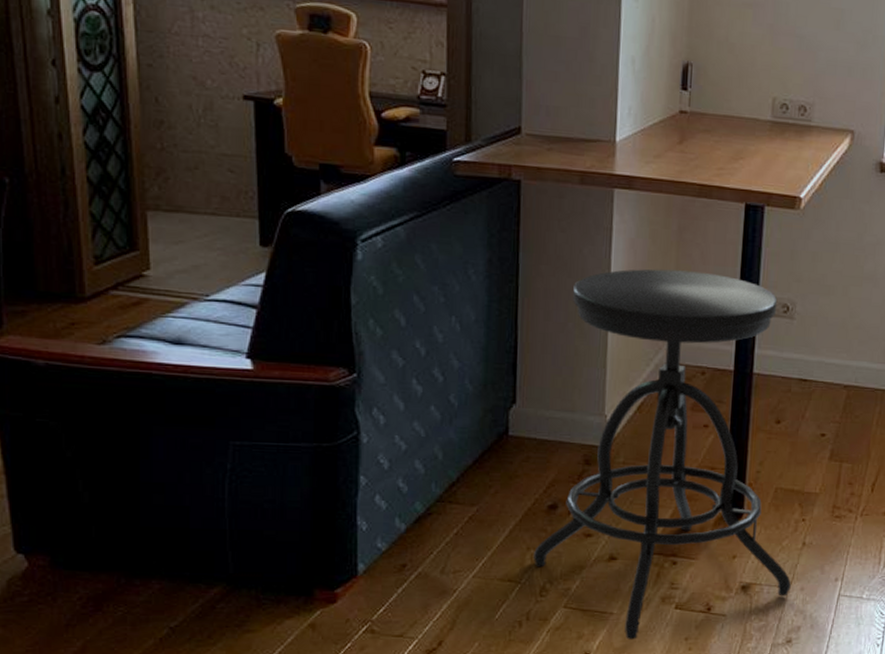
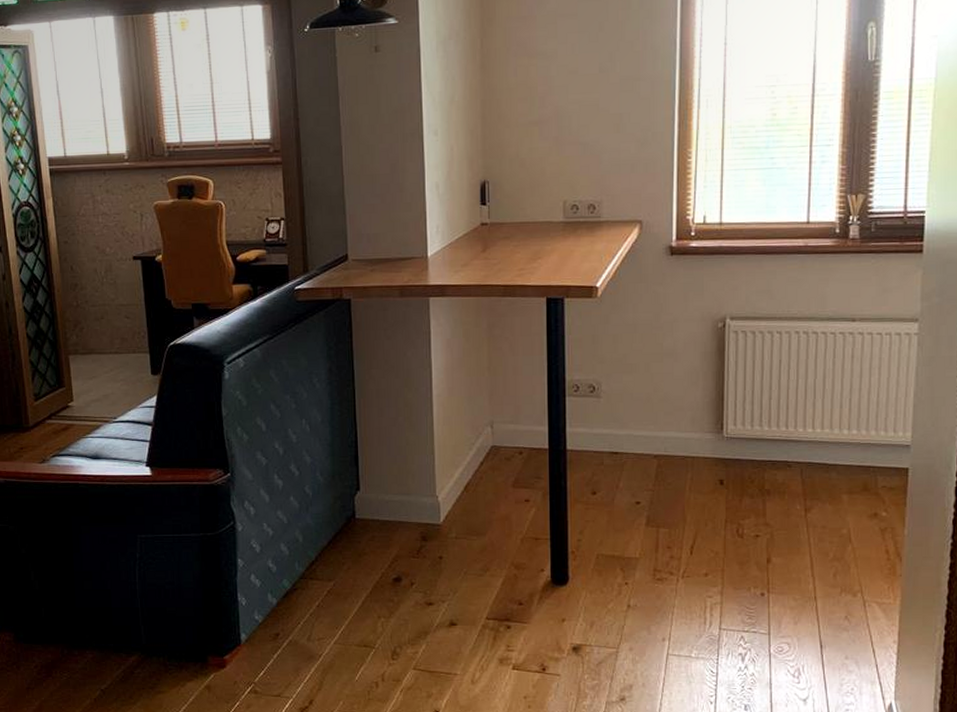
stool: present [534,269,791,640] -> none [384,362,620,698]

